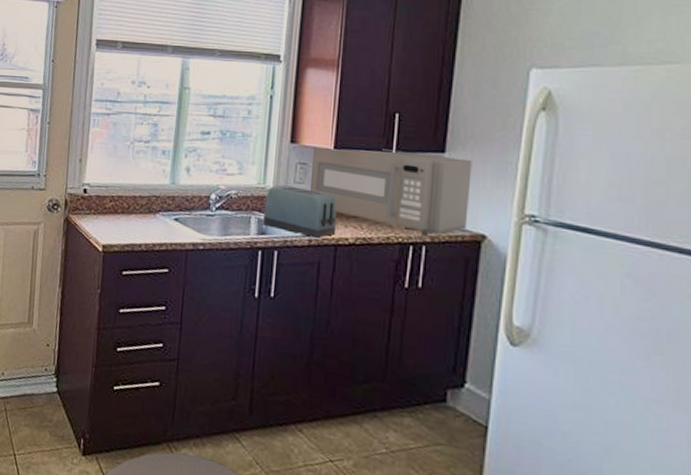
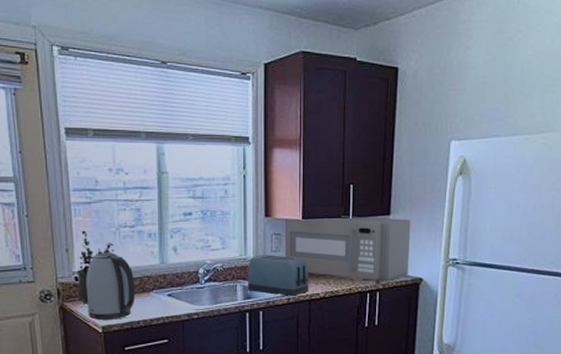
potted plant: none [84,141,127,221] -> present [76,230,114,306]
kettle: none [90,165,142,240] -> present [86,252,136,320]

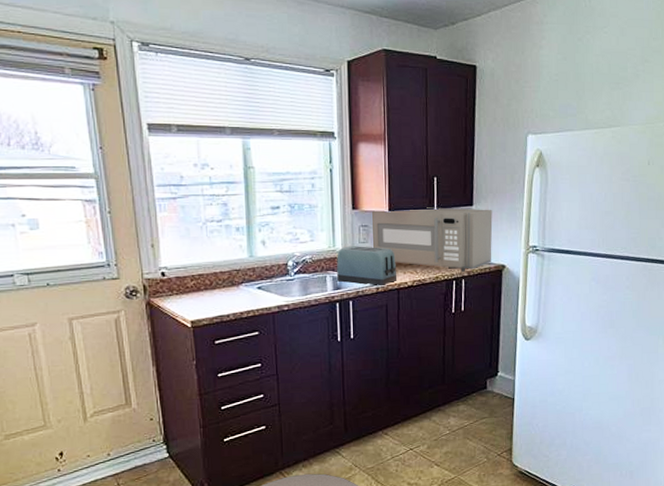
potted plant: present [76,230,114,306] -> none [163,225,201,301]
kettle: present [86,252,136,320] -> none [173,247,225,315]

